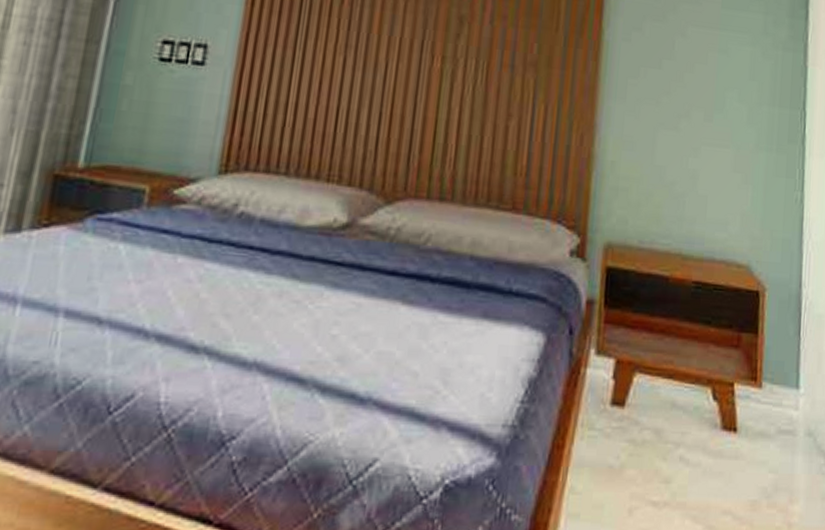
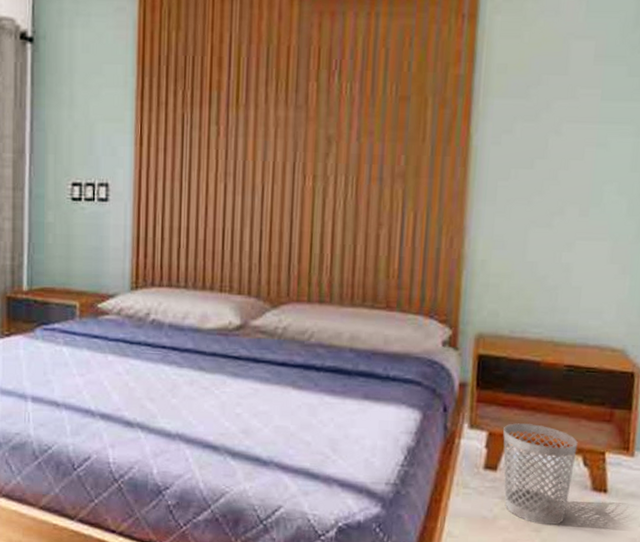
wastebasket: none [631,348,707,475] -> present [503,423,578,526]

